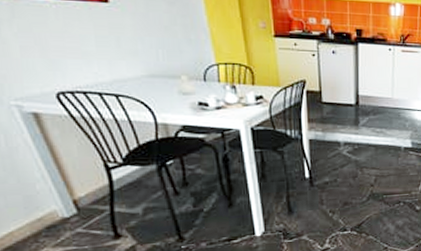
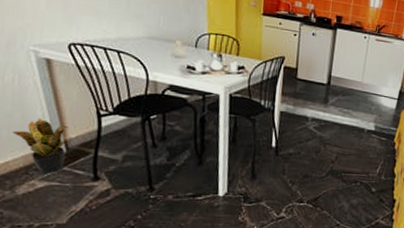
potted plant: none [11,179,78,239] -> present [13,118,69,174]

